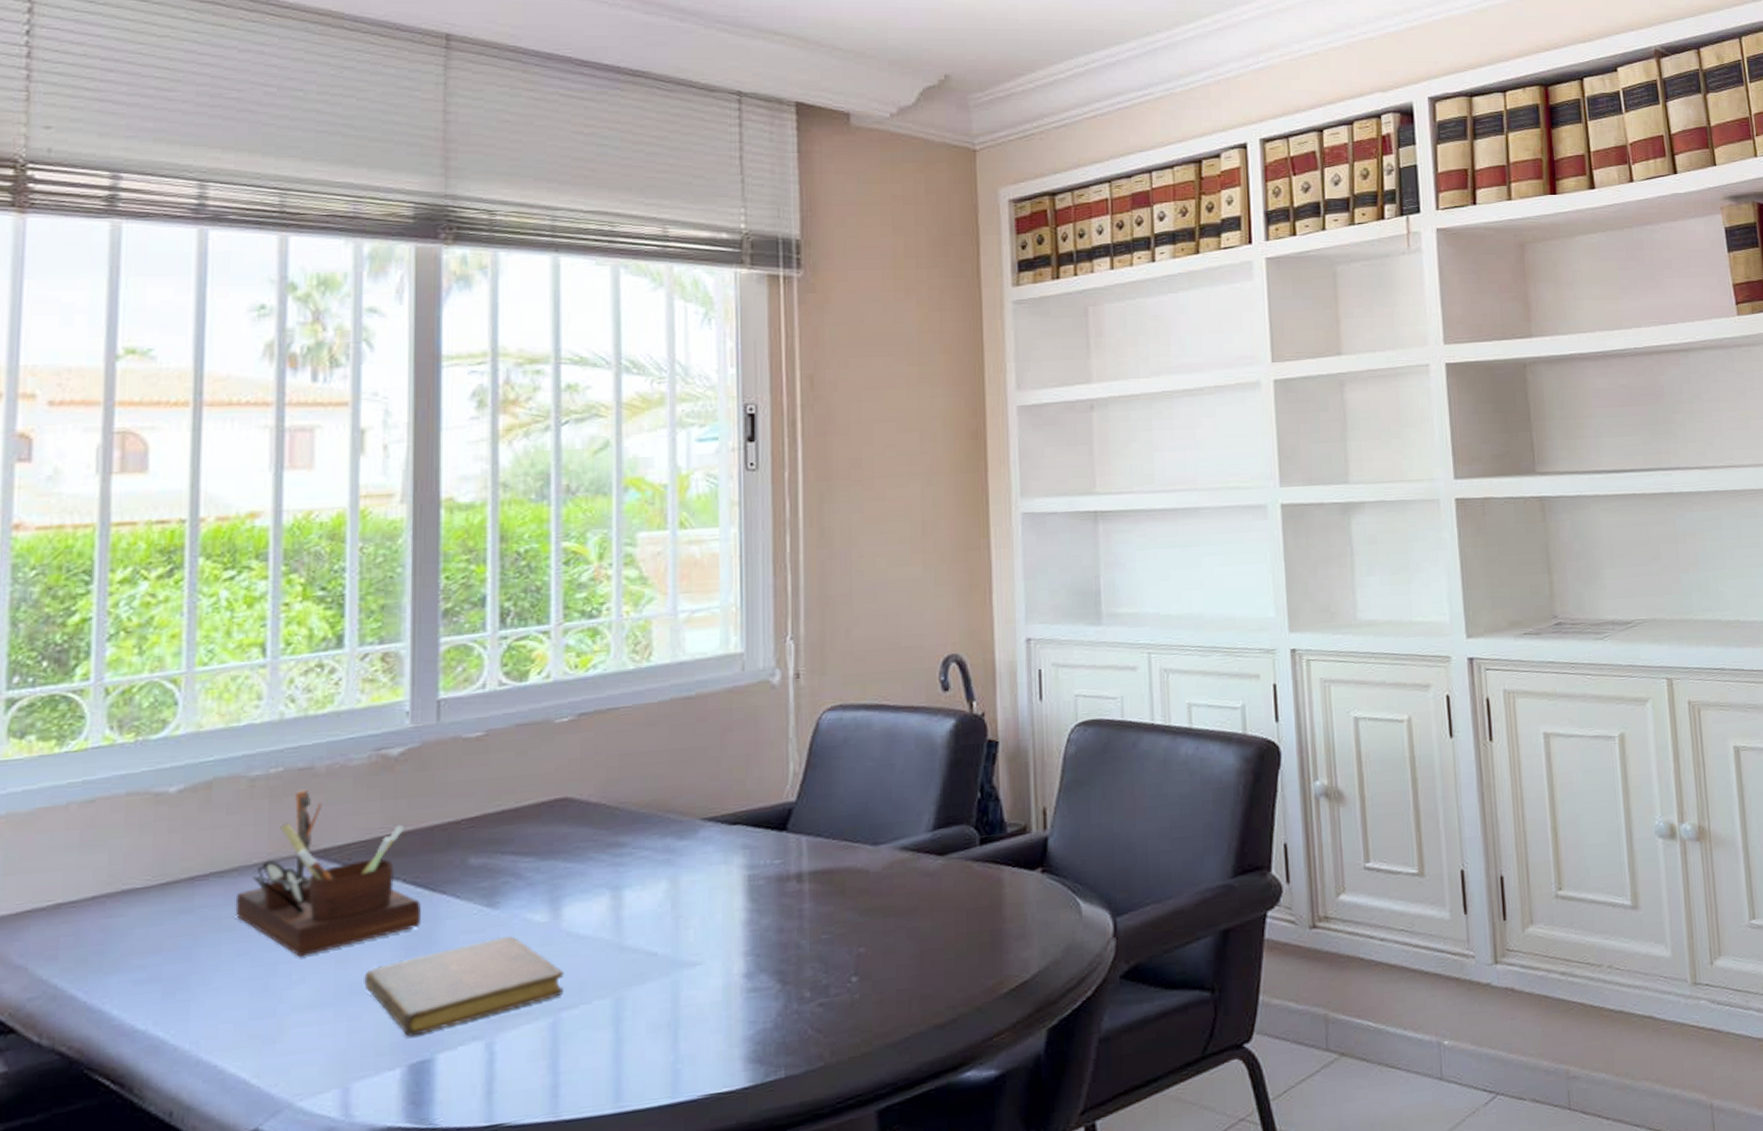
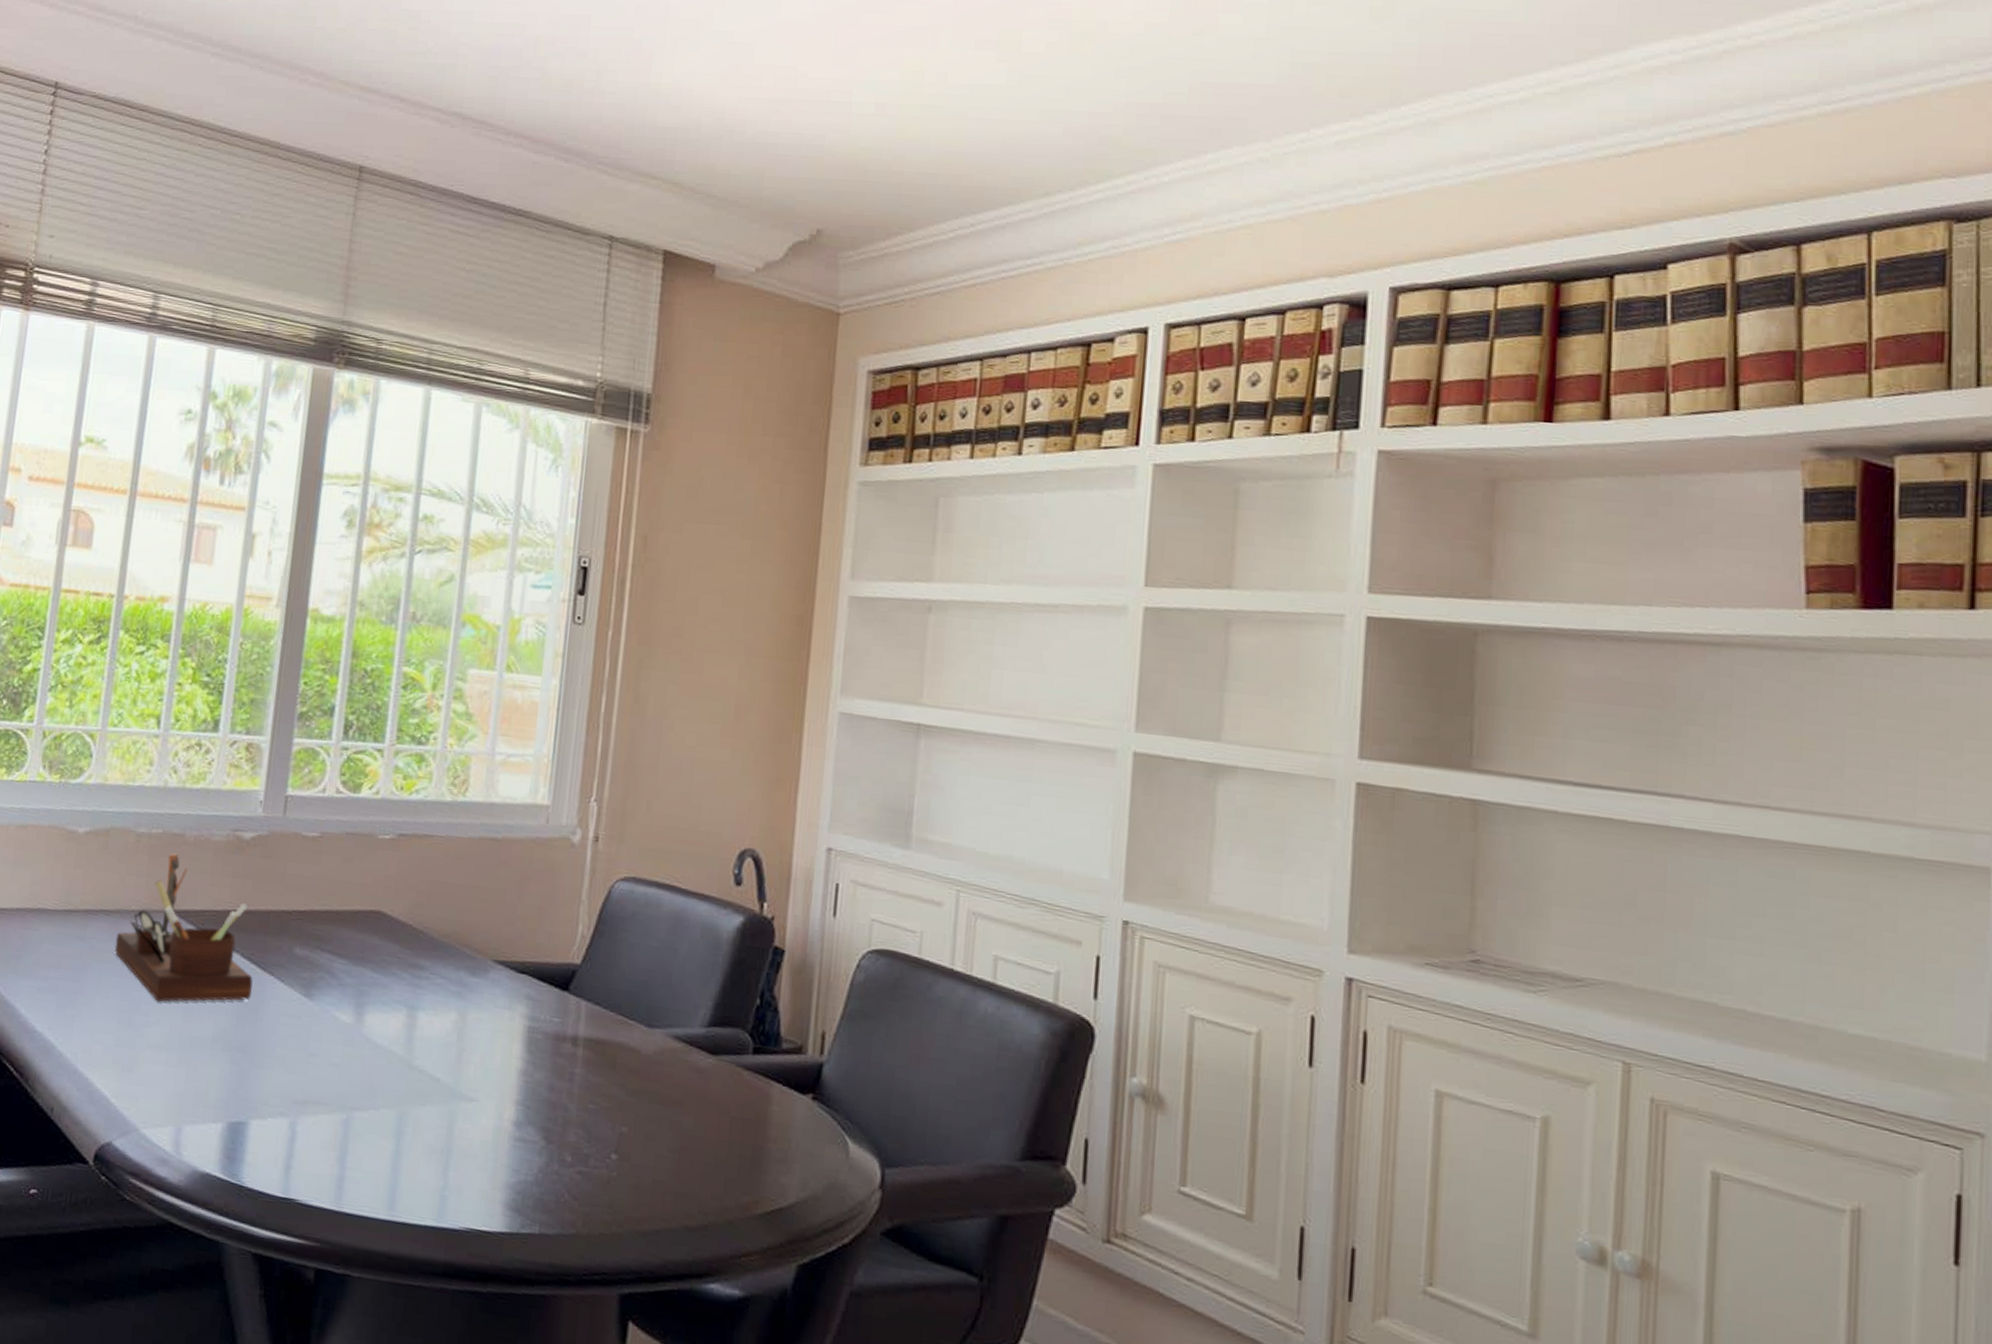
notebook: present [364,936,565,1037] -> none [202,1026,360,1098]

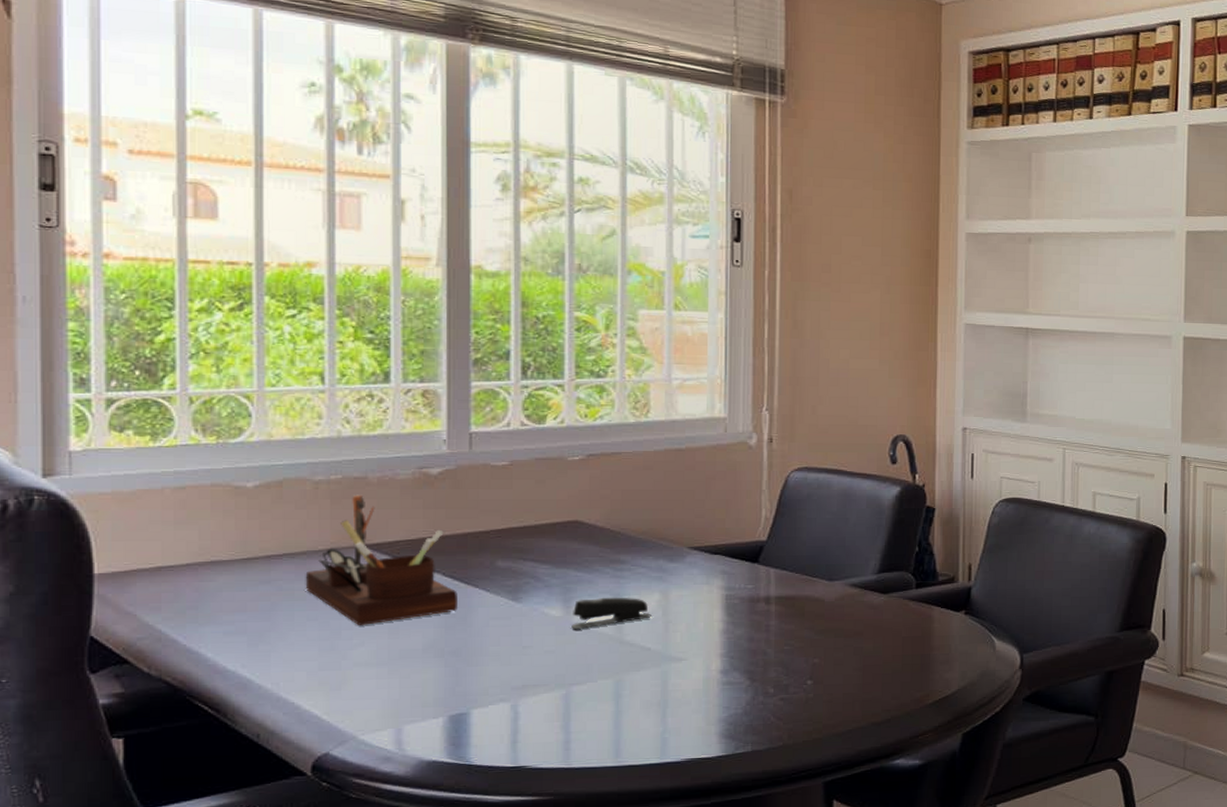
stapler: none [360,1006,445,1043] -> present [571,597,651,629]

